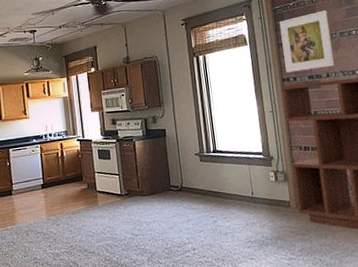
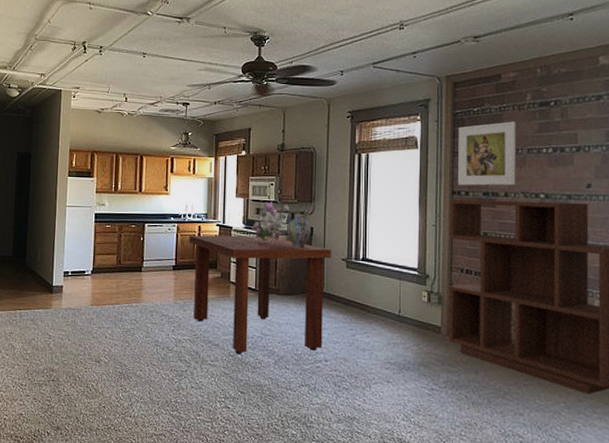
dining table: none [53,143,189,257] -> present [189,235,331,354]
bouquet: none [109,106,143,150] -> present [252,197,290,243]
ceramic jug: none [142,119,165,151] -> present [287,214,312,249]

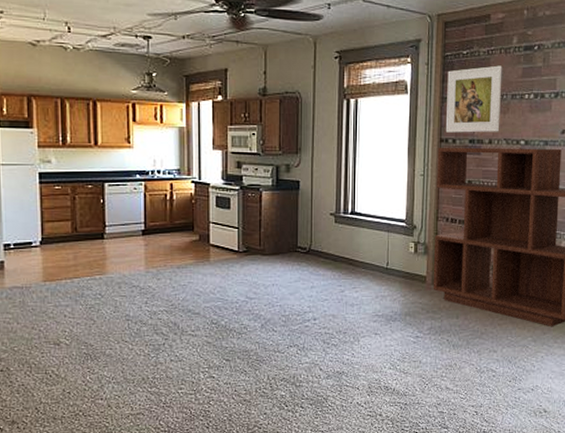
dining table: present [189,235,331,354] -> none [160,193,319,321]
bouquet: present [252,197,290,243] -> none [232,148,274,199]
ceramic jug: present [287,214,312,249] -> none [271,167,298,205]

